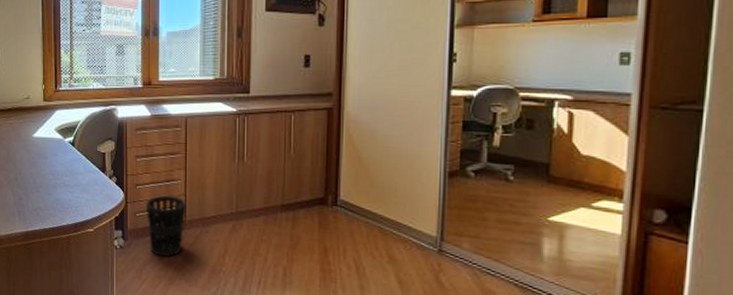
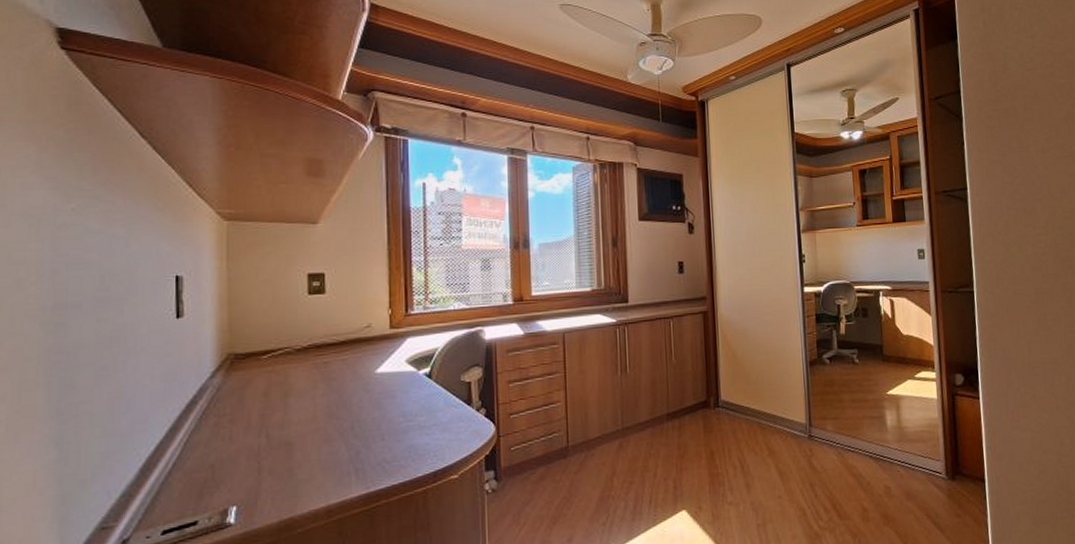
wastebasket: present [145,195,188,257] -> none [521,421,570,493]

